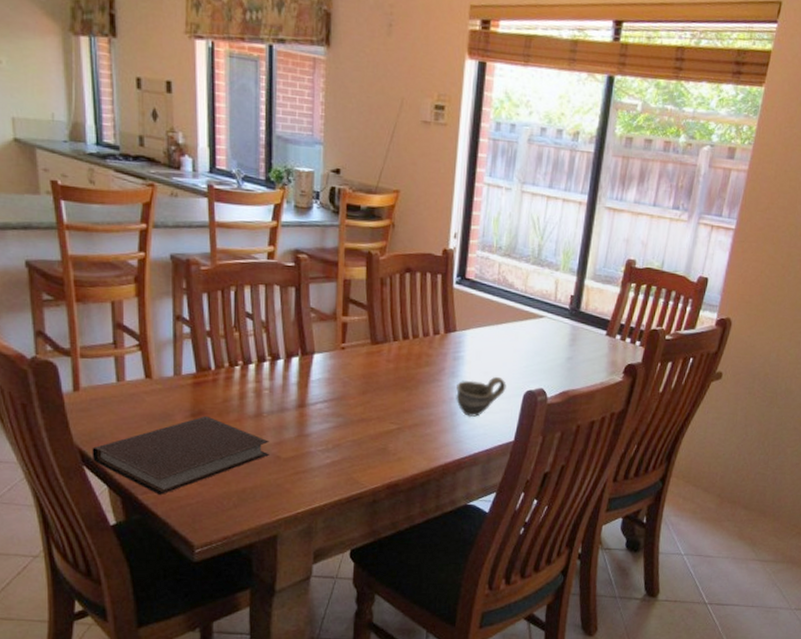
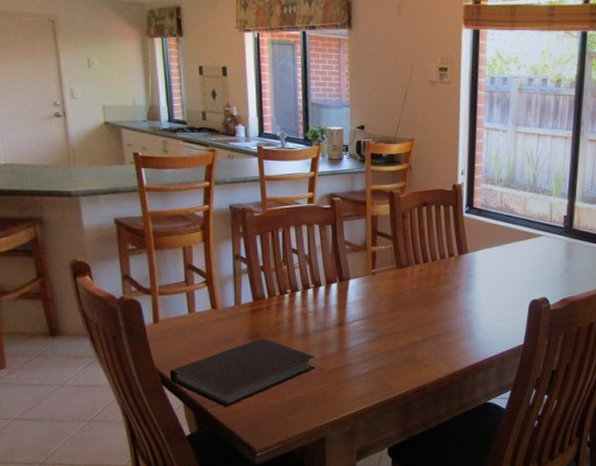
cup: present [456,376,506,417] -> none [471,289,514,325]

